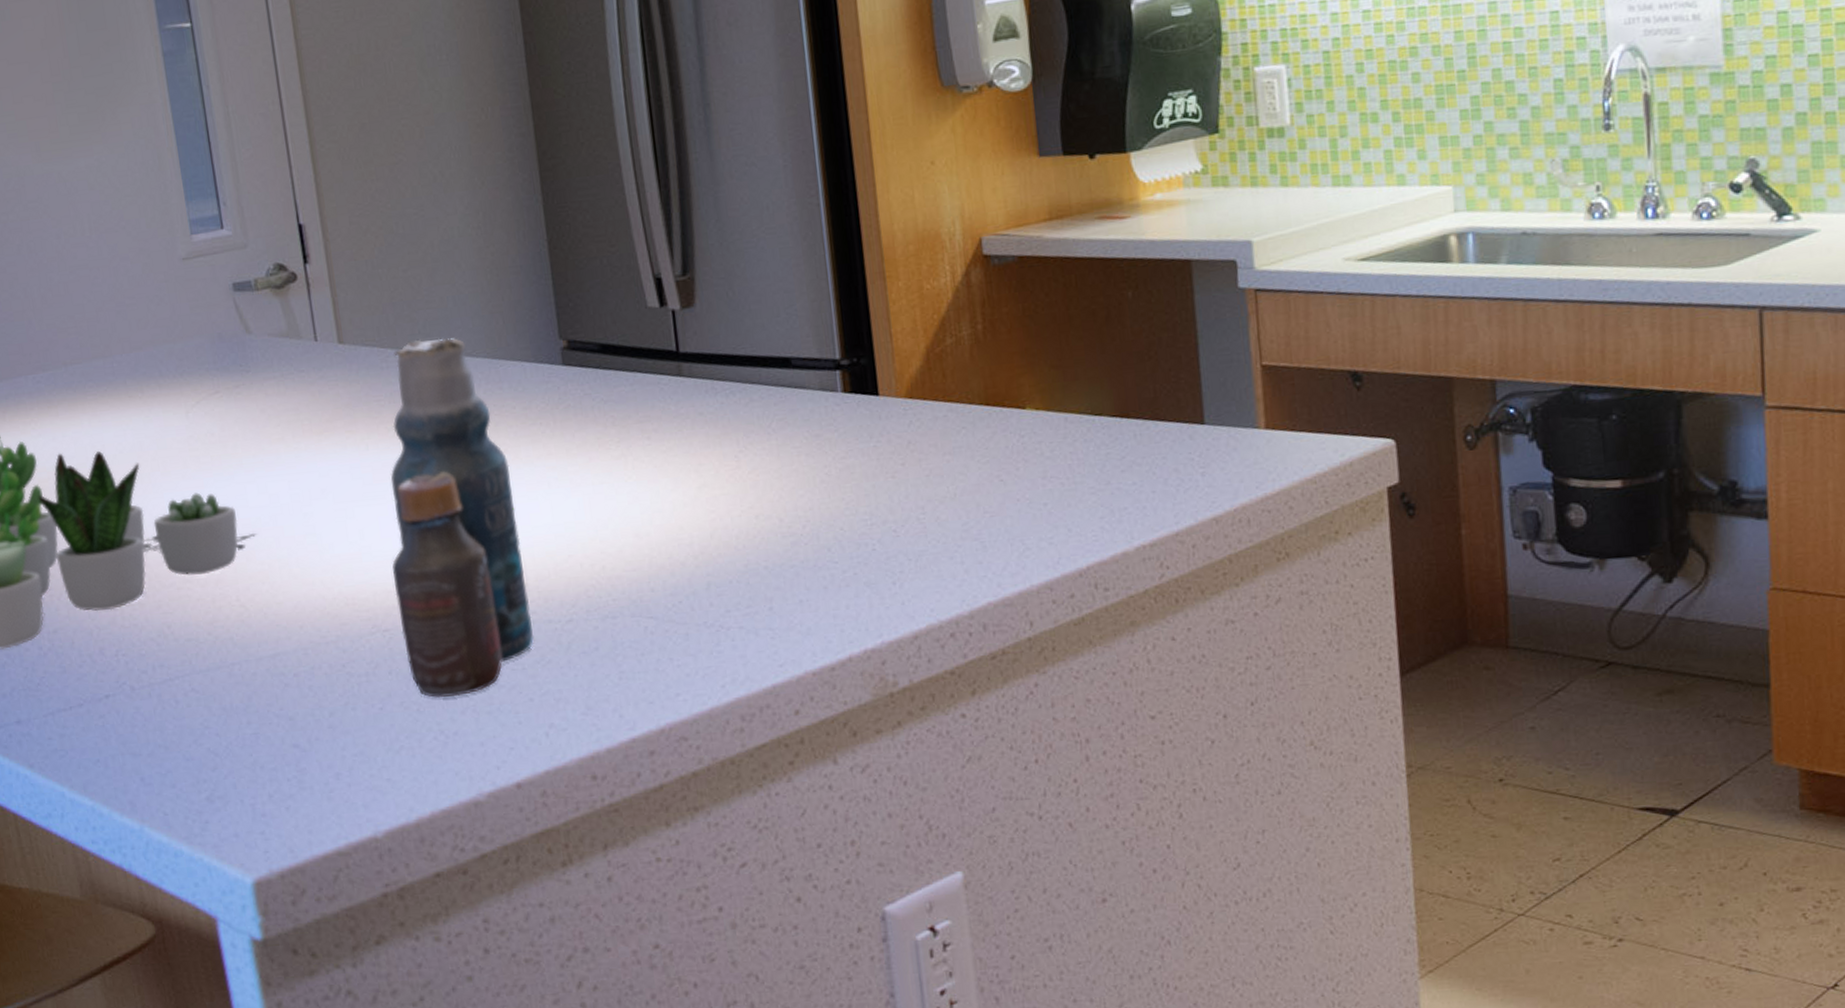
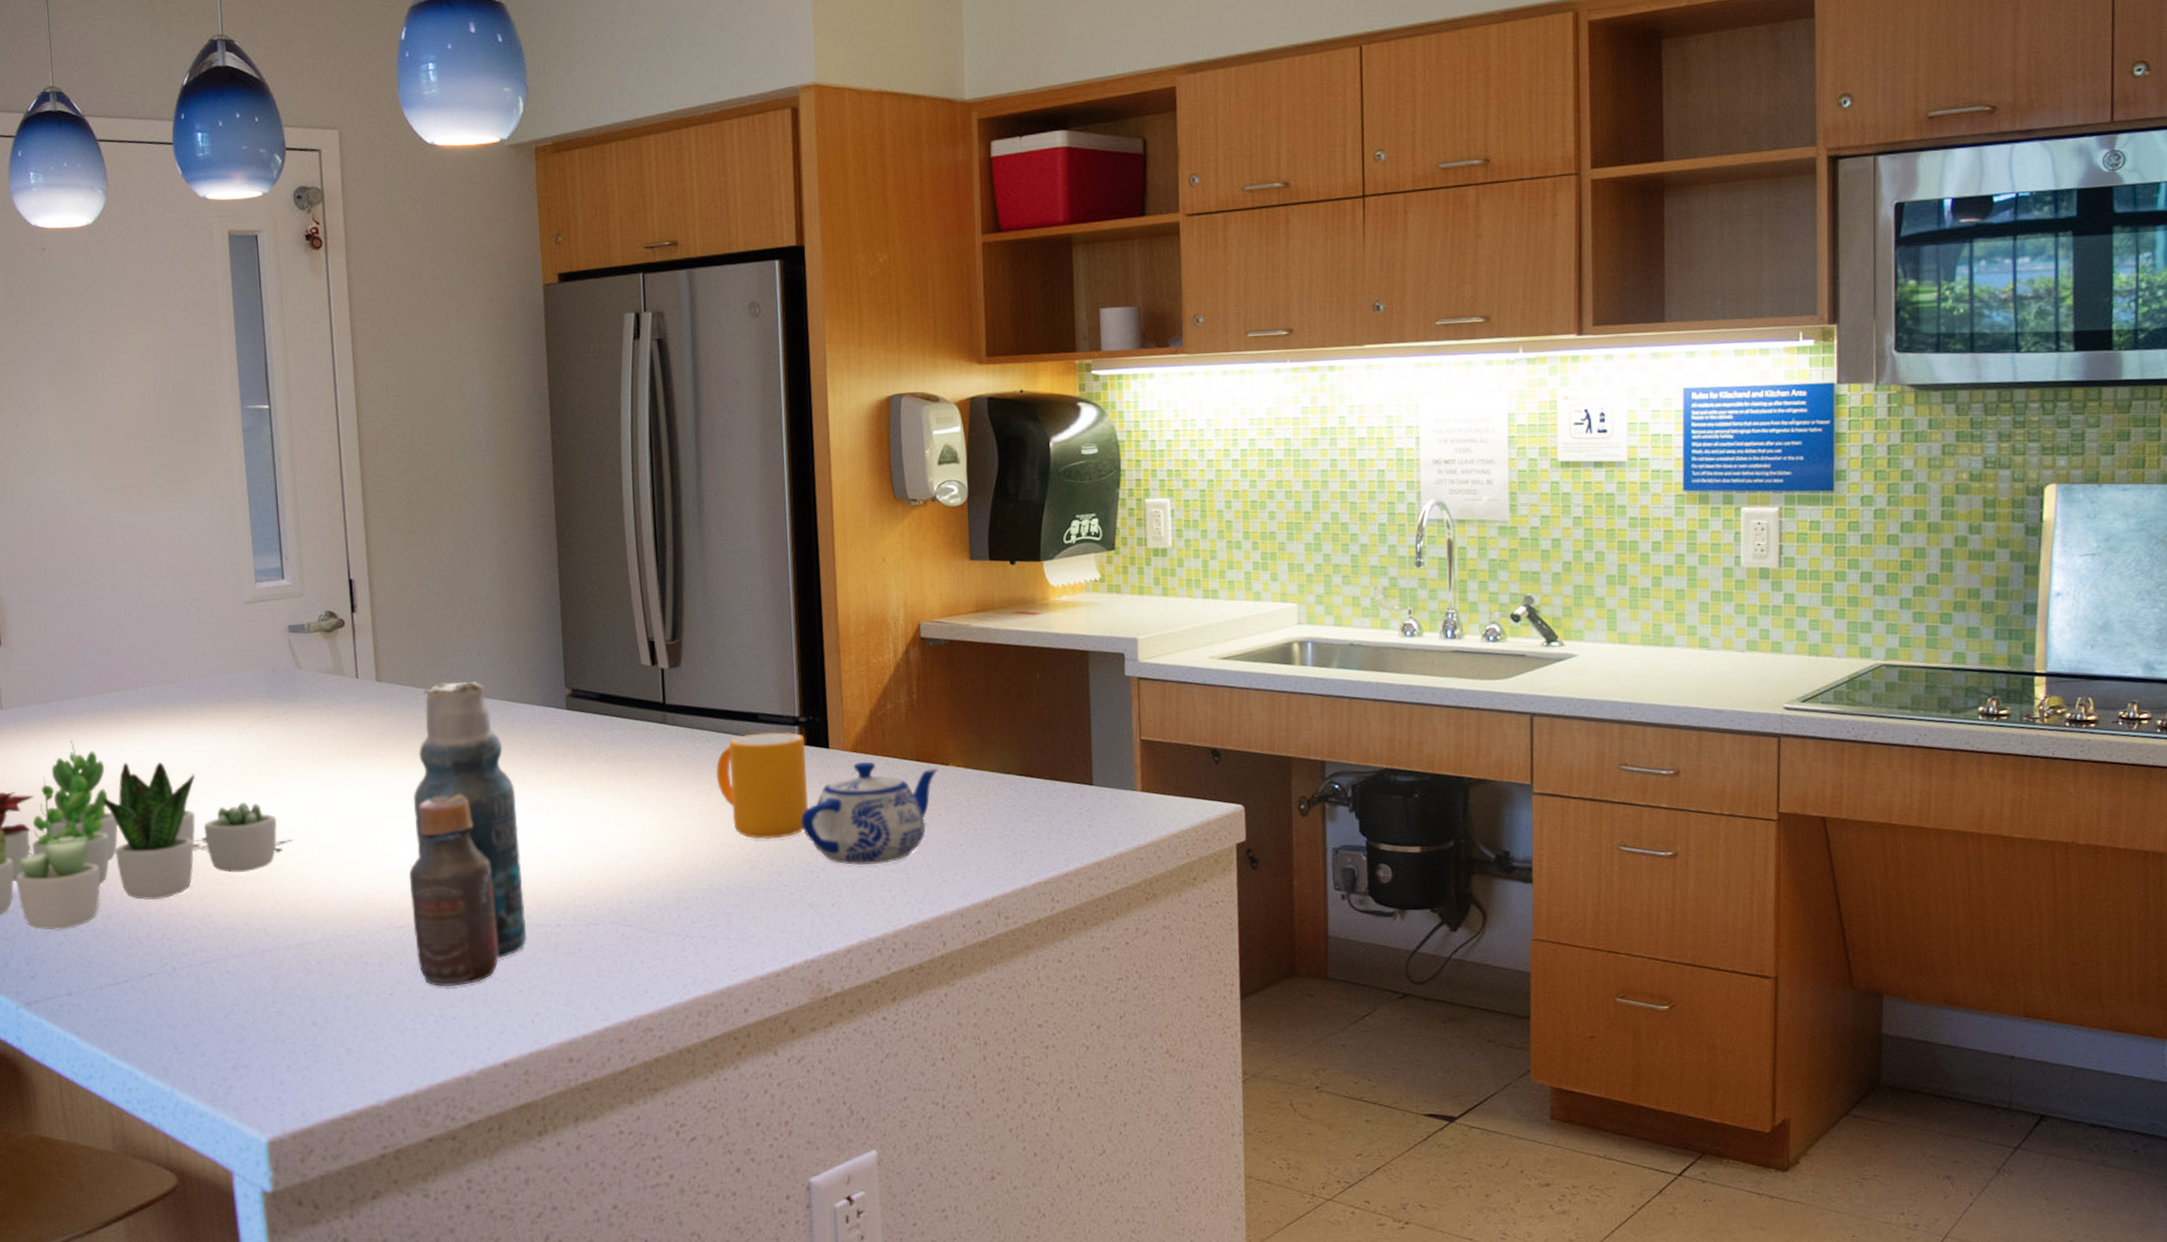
mug: none [744,378,858,509] -> present [716,732,808,839]
teapot: none [850,409,1012,534] -> present [801,761,938,865]

